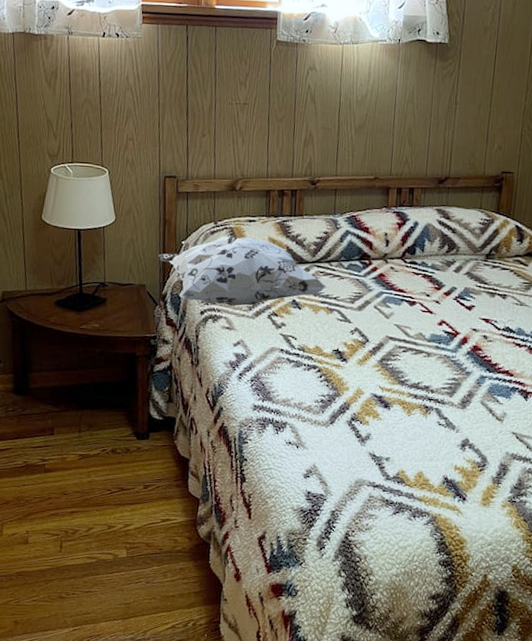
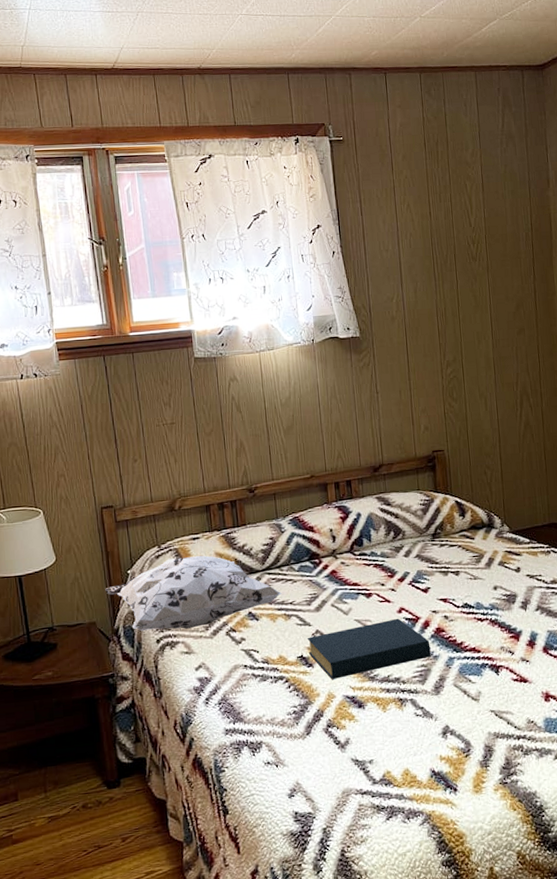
hardback book: none [344,330,465,377] -> present [307,618,431,679]

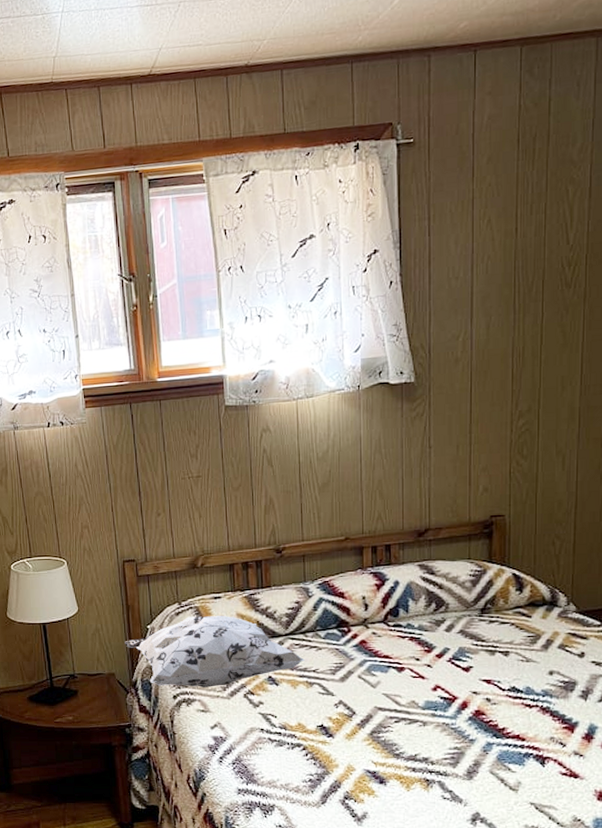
hardback book: present [307,618,431,679] -> none [329,696,467,752]

